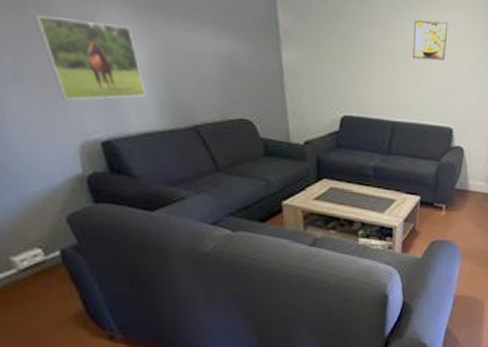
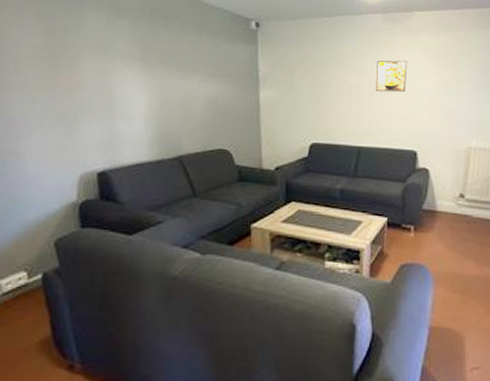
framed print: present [33,15,146,101] -> none [64,75,142,139]

